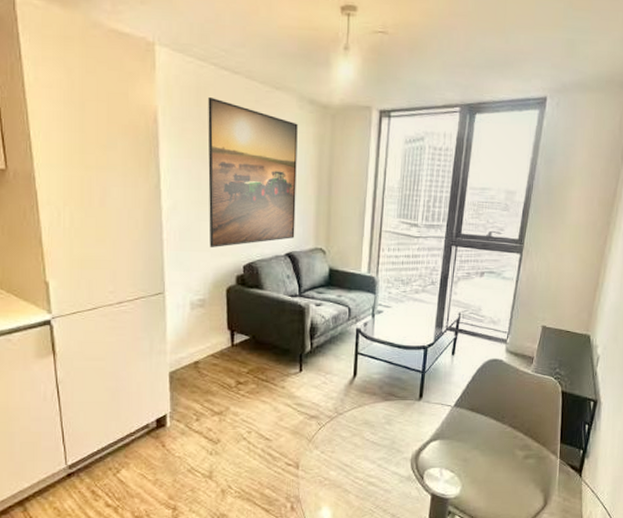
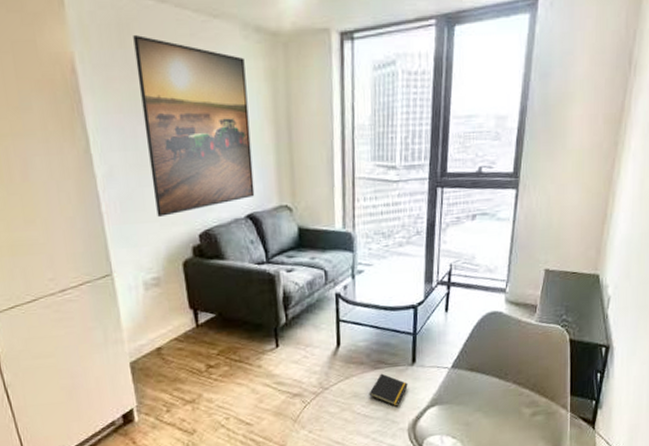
notepad: none [378,405,414,437] -> present [369,373,408,406]

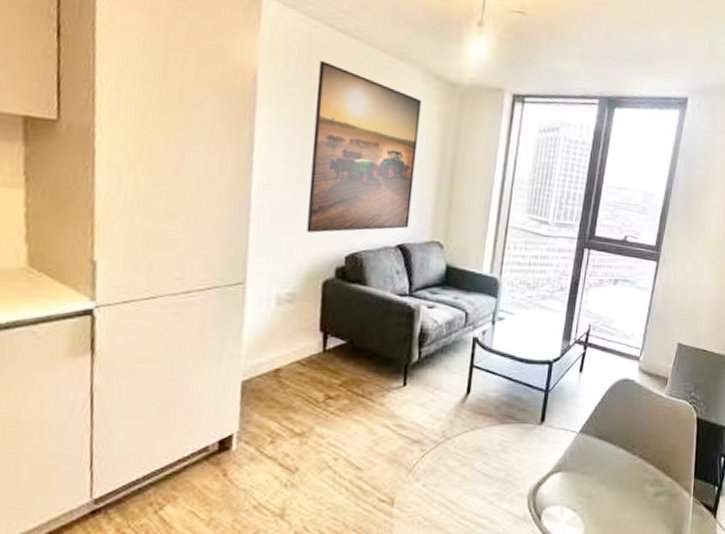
notepad: present [369,373,408,406] -> none [492,429,534,468]

